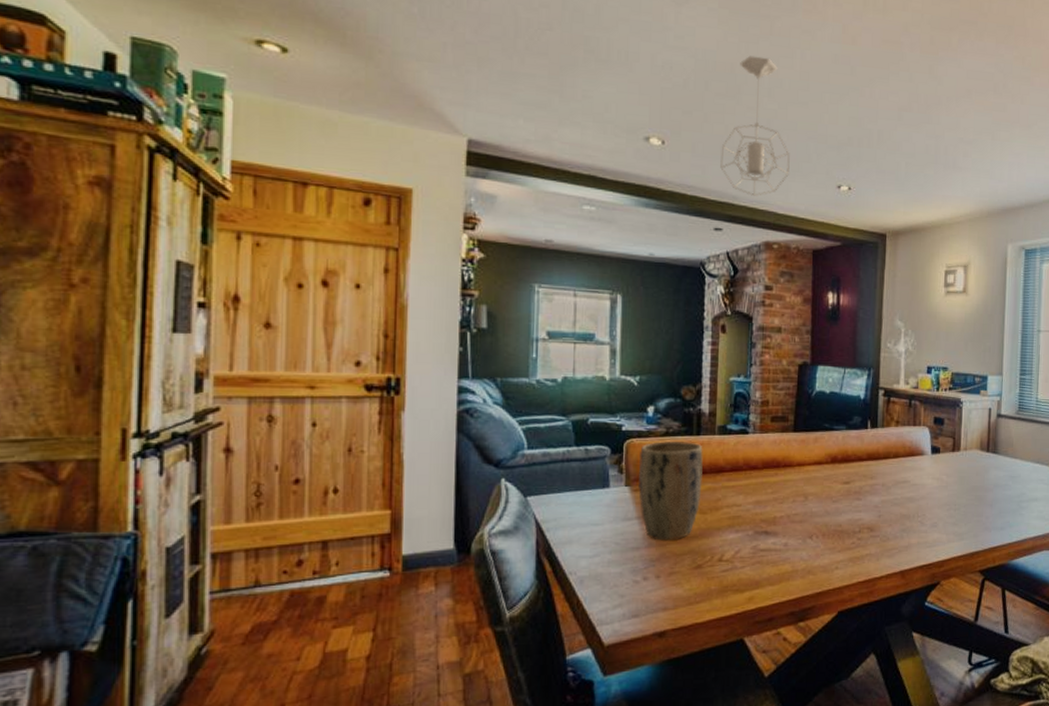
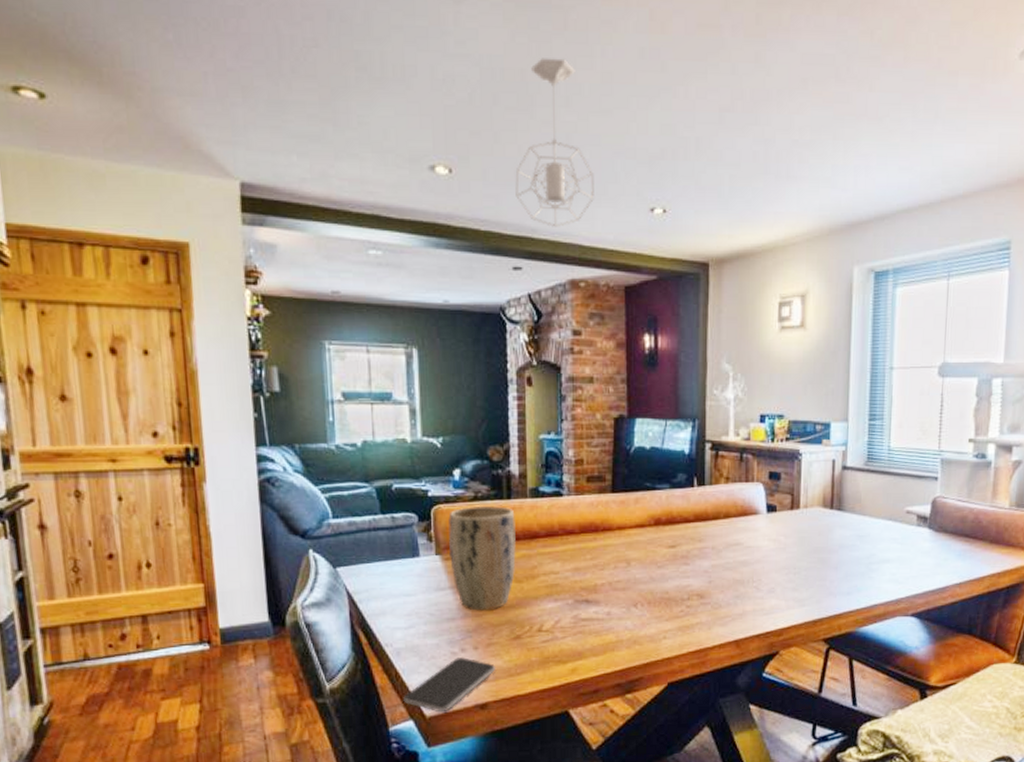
smartphone: none [583,585,675,641] -> present [403,656,495,713]

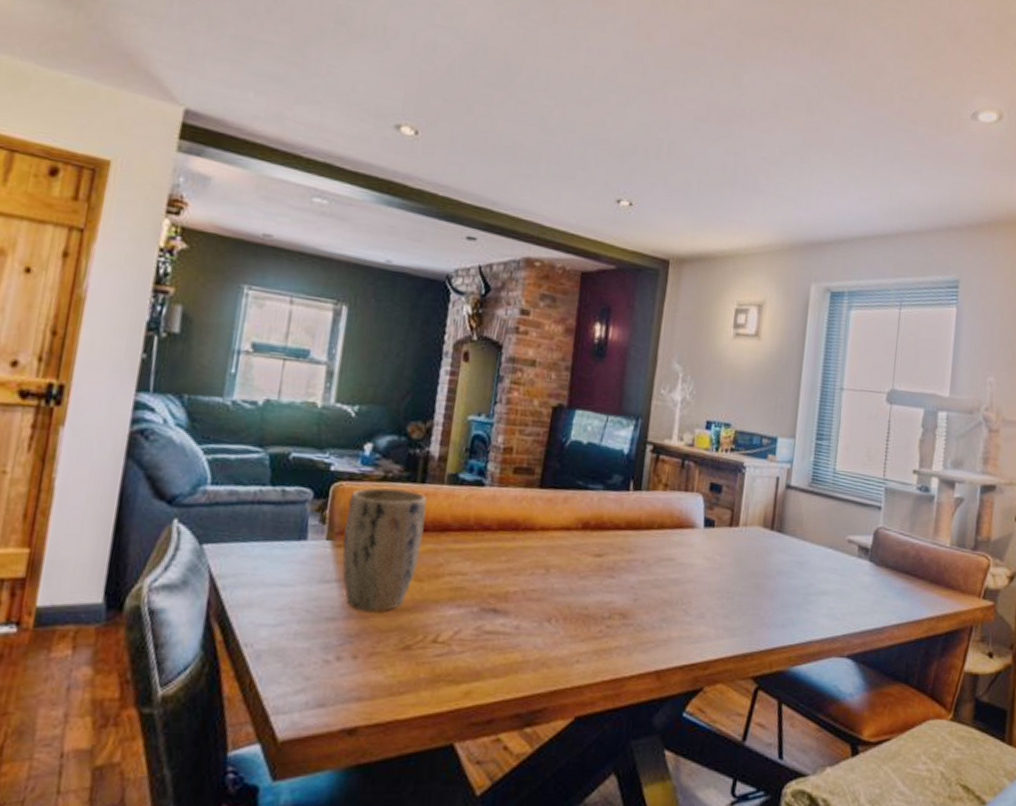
smartphone: present [403,656,495,713] -> none [253,666,374,736]
pendant light: present [515,58,594,227] -> none [481,43,564,204]

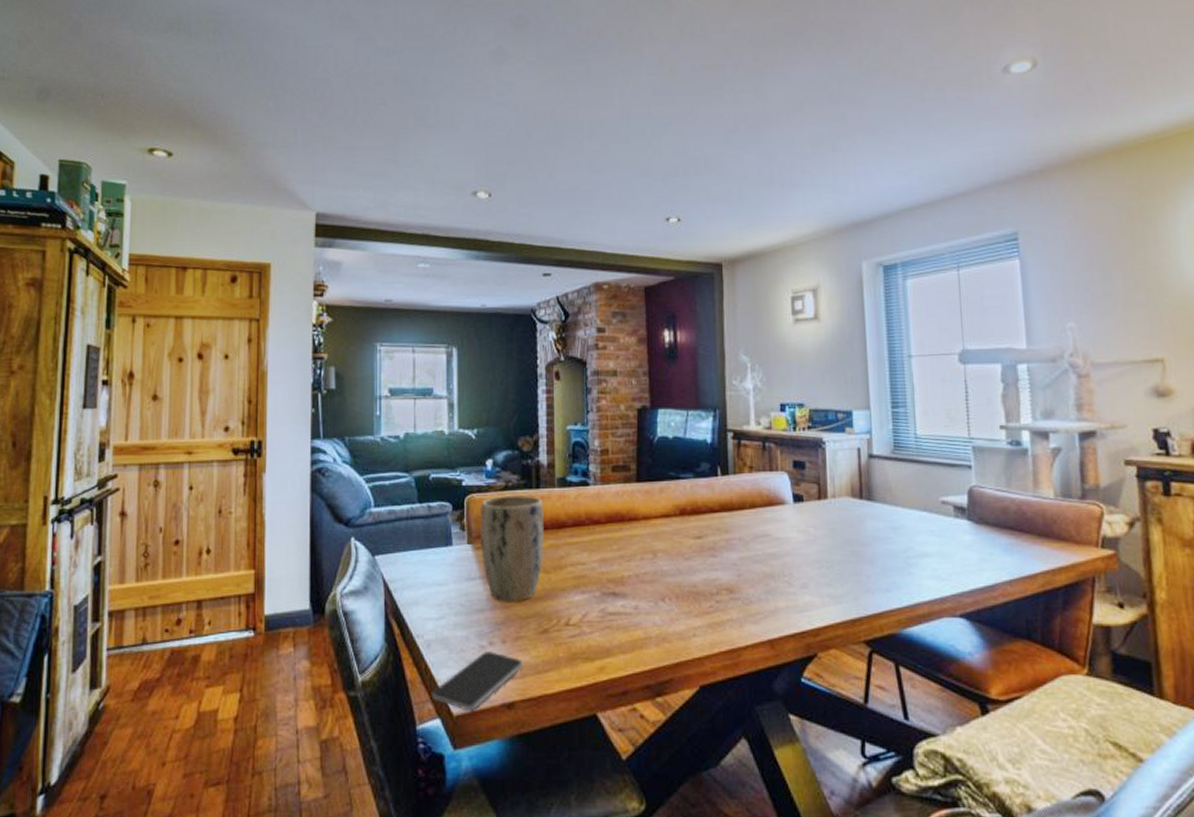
smartphone: none [253,666,374,736] -> present [432,650,523,711]

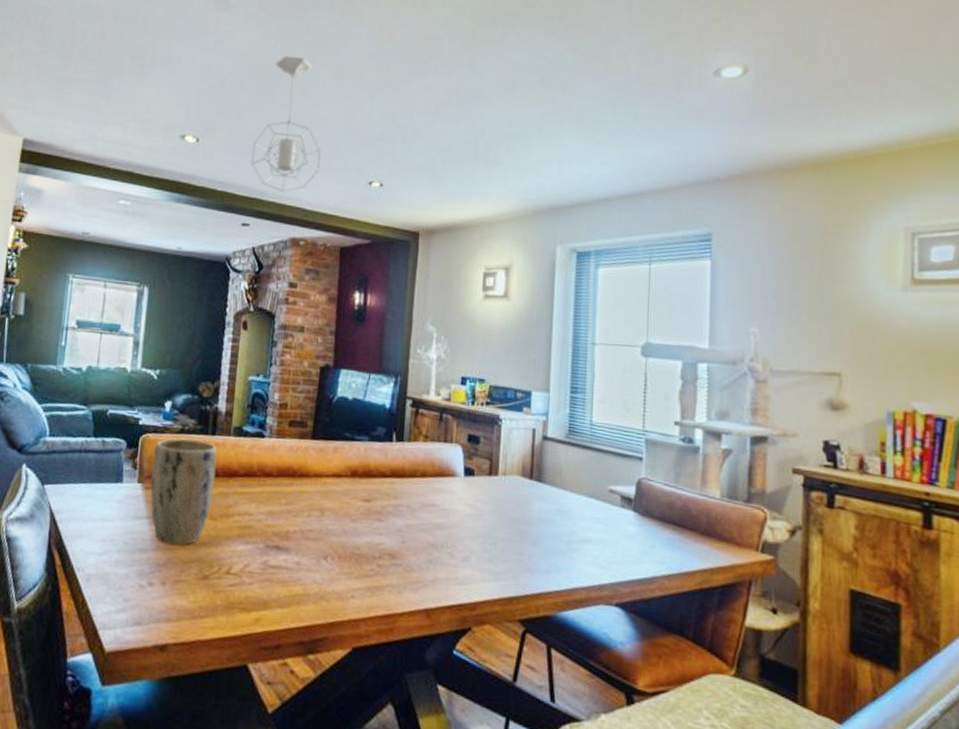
smartphone: present [432,650,523,711] -> none [85,590,180,649]
pendant light: none [545,100,615,238] -> present [251,55,321,192]

